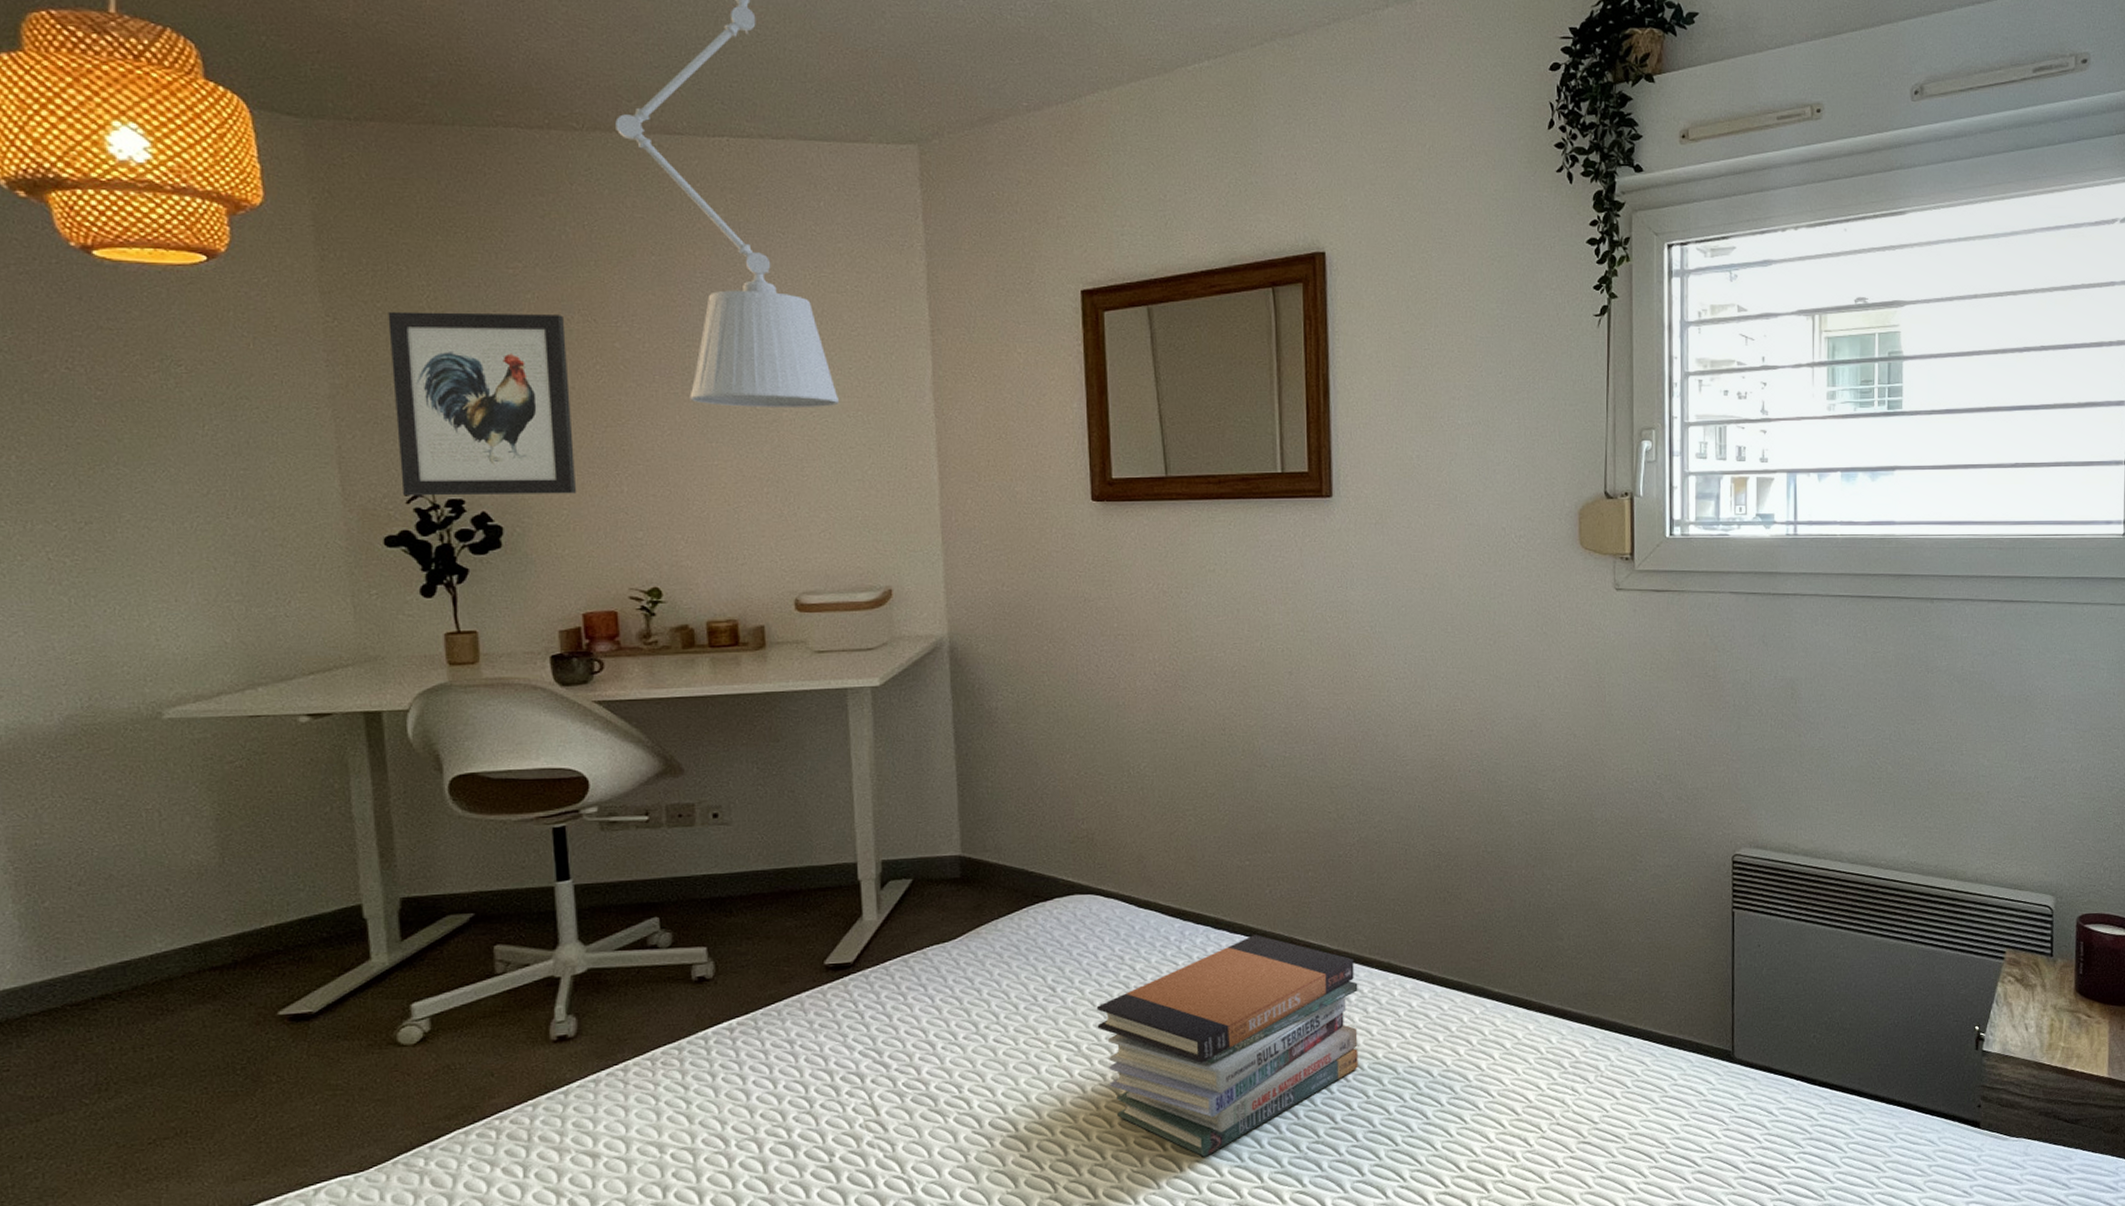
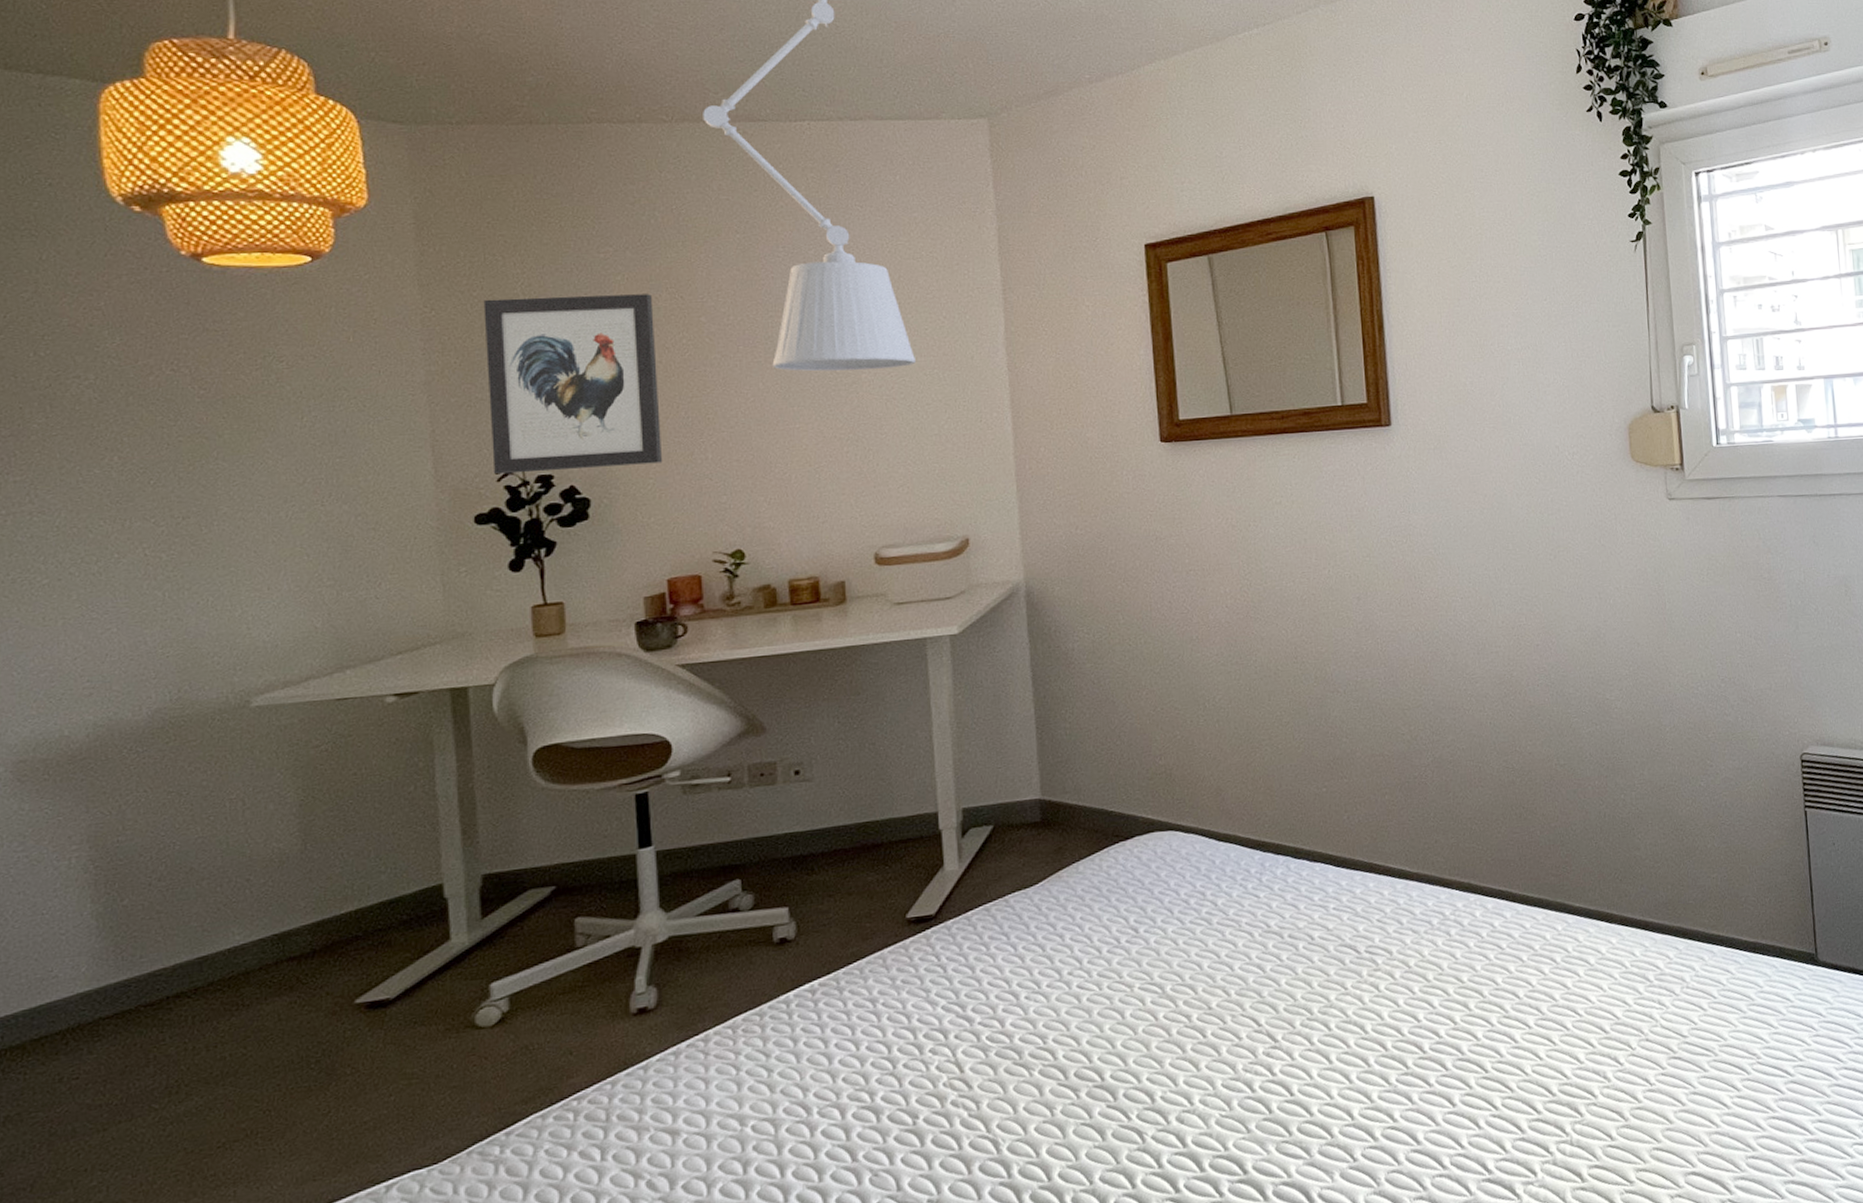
book stack: present [1096,935,1358,1157] -> none [1179,862,1444,1096]

